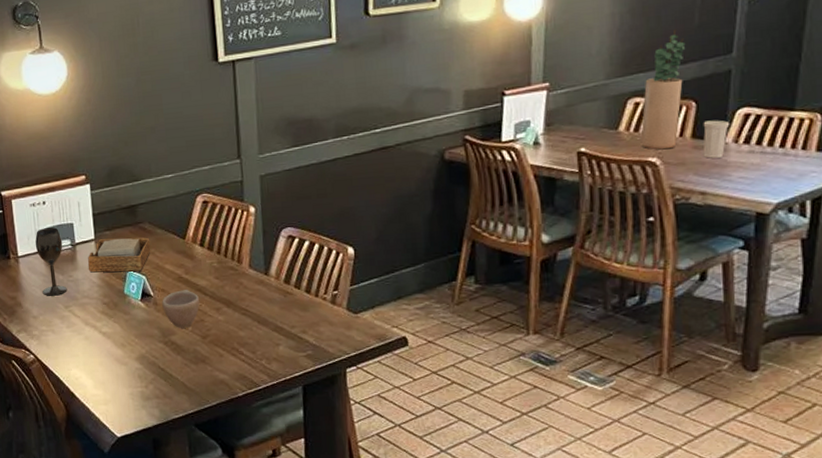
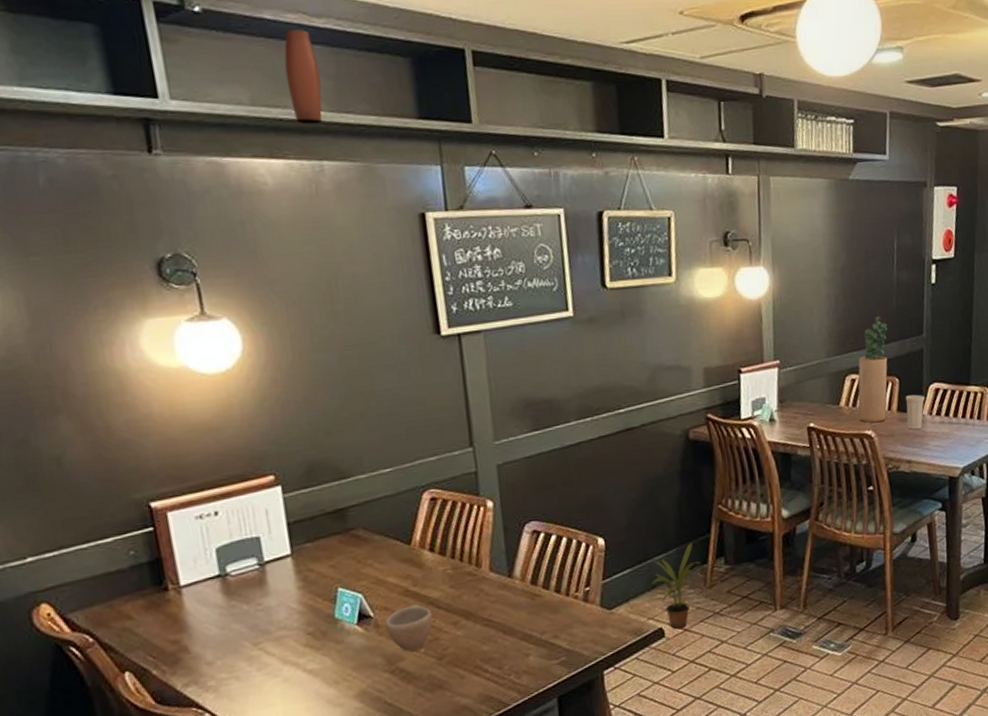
wine glass: present [35,227,67,296] -> none [205,544,256,634]
napkin holder: present [88,237,151,273] -> none [283,547,368,597]
potted plant: none [398,259,454,340] -> present [651,542,706,630]

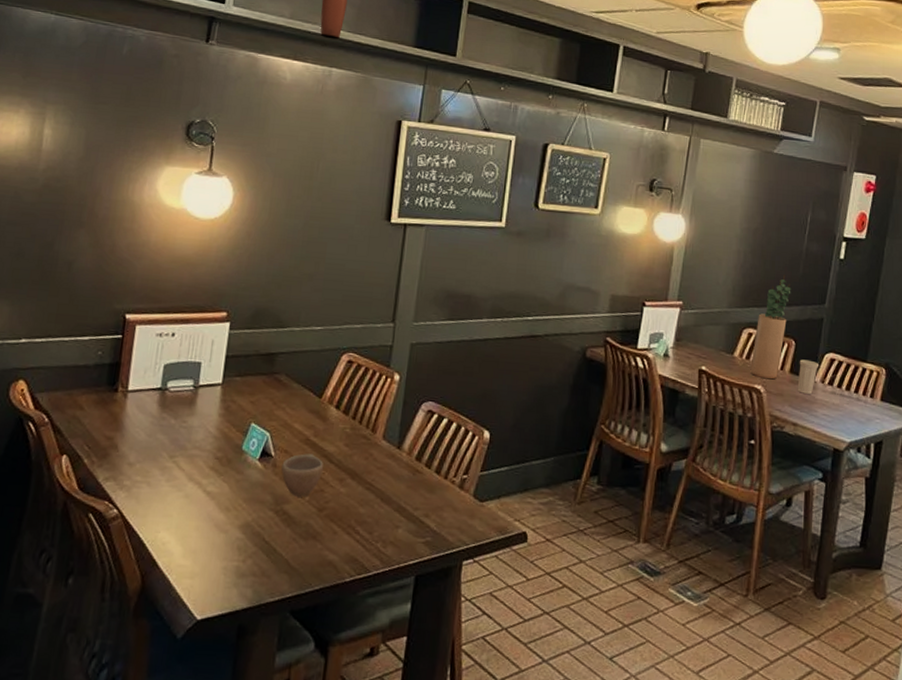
potted plant: present [651,542,706,630] -> none [525,455,579,538]

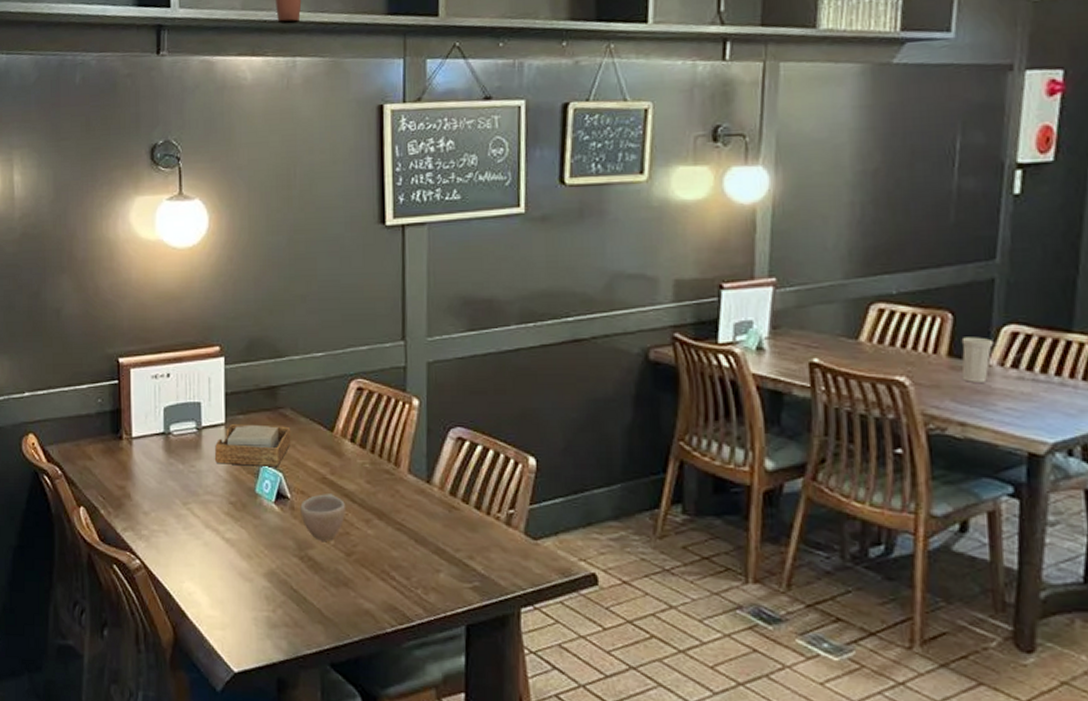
napkin holder: none [206,385,283,428] -> present [214,424,291,468]
vase: present [750,275,791,380] -> none [885,226,940,368]

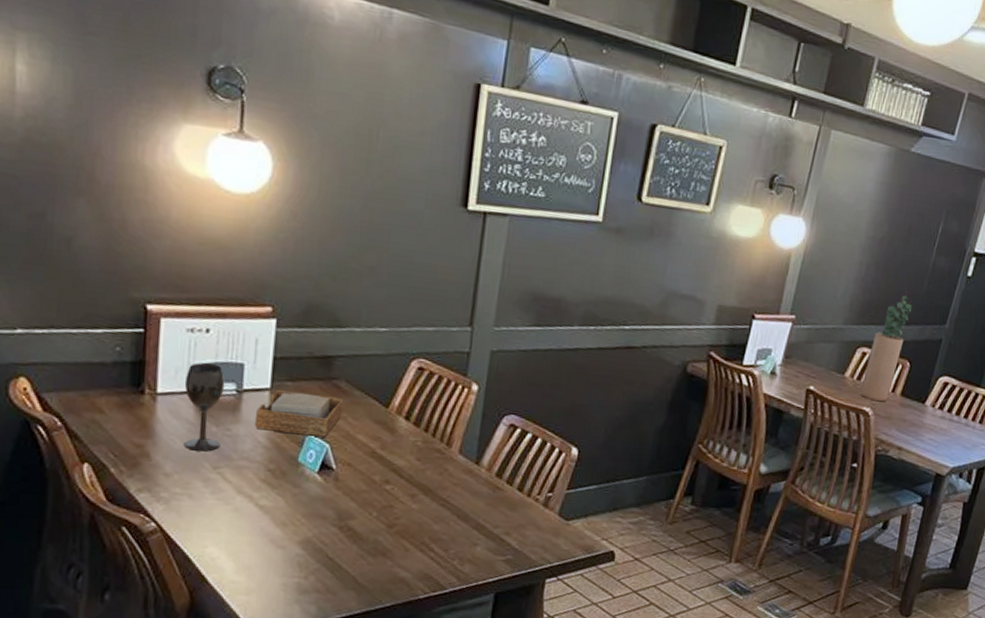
wine glass: none [153,406,187,489] -> present [184,362,225,452]
cup: present [300,494,346,541] -> none [344,467,393,513]
vase: none [885,226,940,368] -> present [860,291,913,402]
cup: present [961,337,995,382] -> none [906,382,932,418]

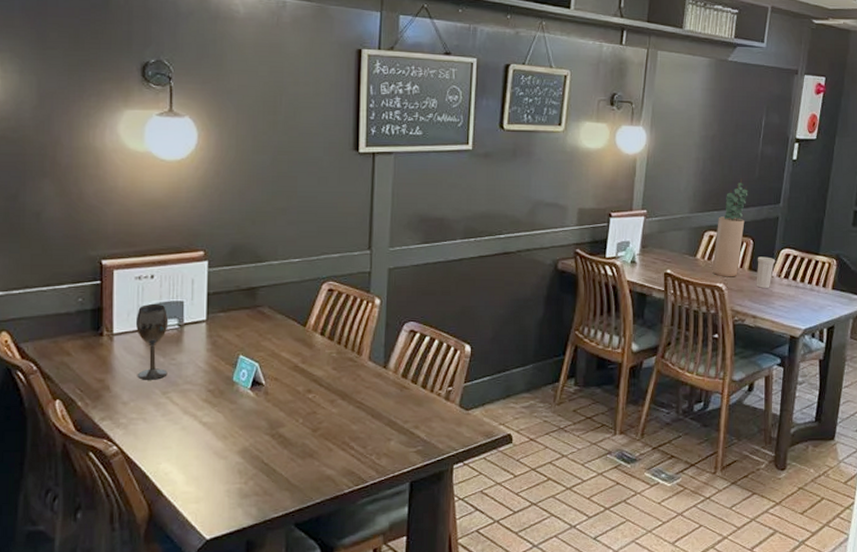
napkin holder: present [254,390,344,439] -> none [194,321,268,359]
cup: none [906,382,932,418] -> present [756,256,776,288]

